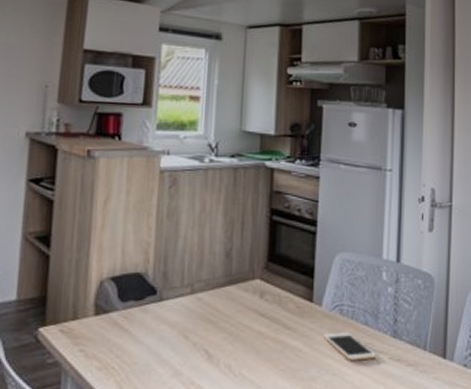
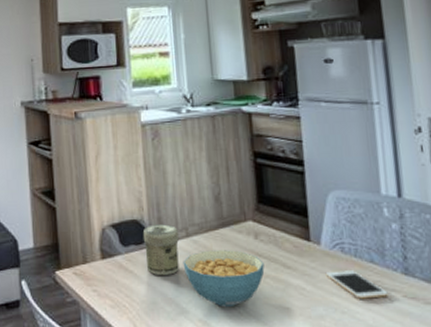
jar: none [143,279,183,336] -> present [142,224,179,276]
cereal bowl: none [183,309,266,370] -> present [183,250,265,308]

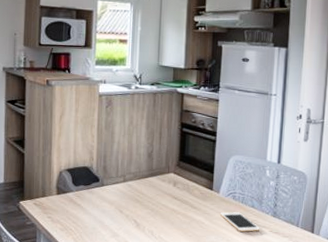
jar: present [142,224,179,276] -> none [90,171,118,209]
cereal bowl: present [183,250,265,308] -> none [119,192,178,234]

